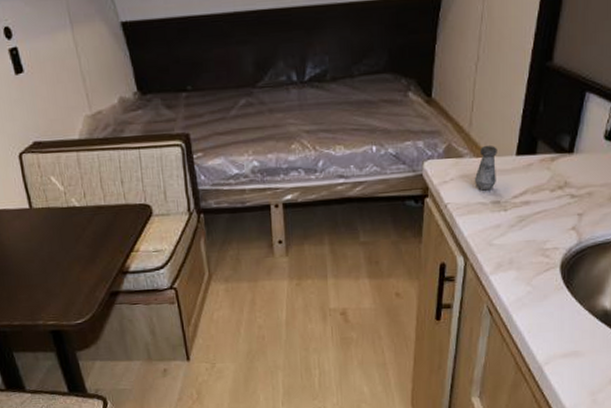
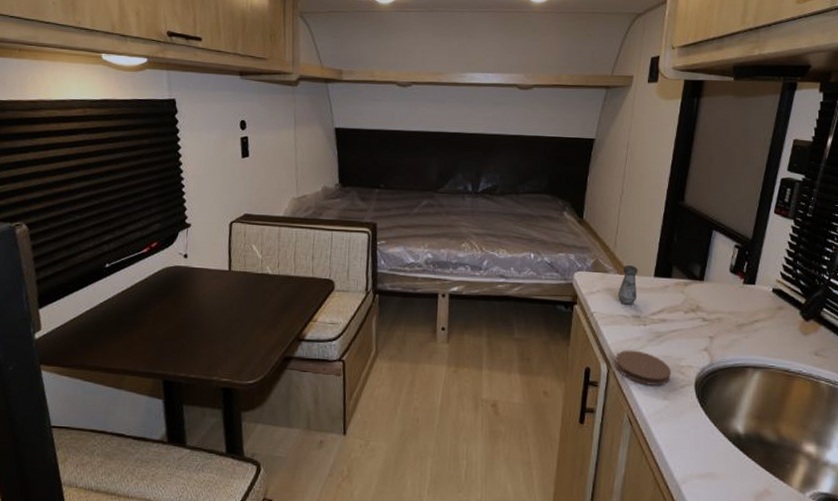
coaster: none [473,238,534,273] -> present [615,350,671,386]

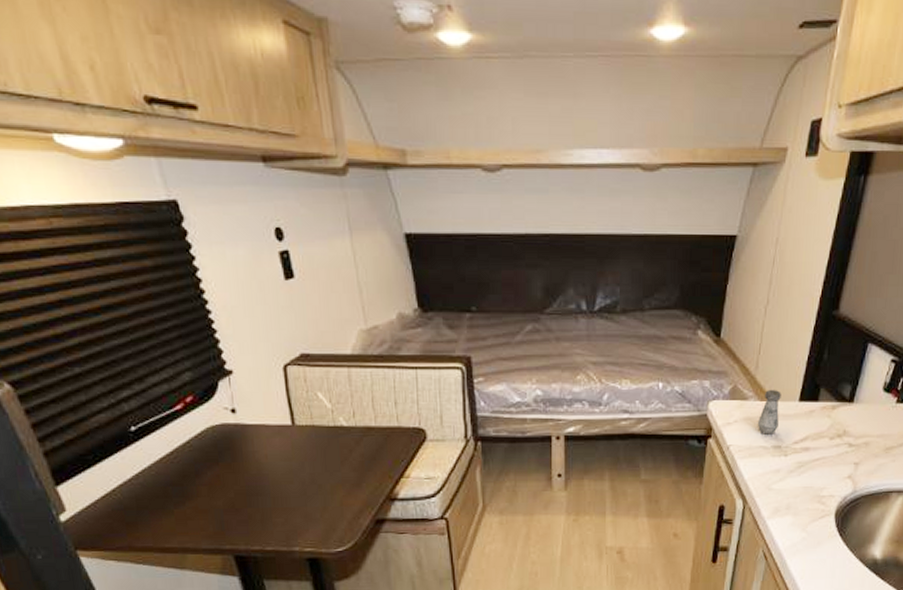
coaster: present [615,350,671,386] -> none [752,483,811,518]

